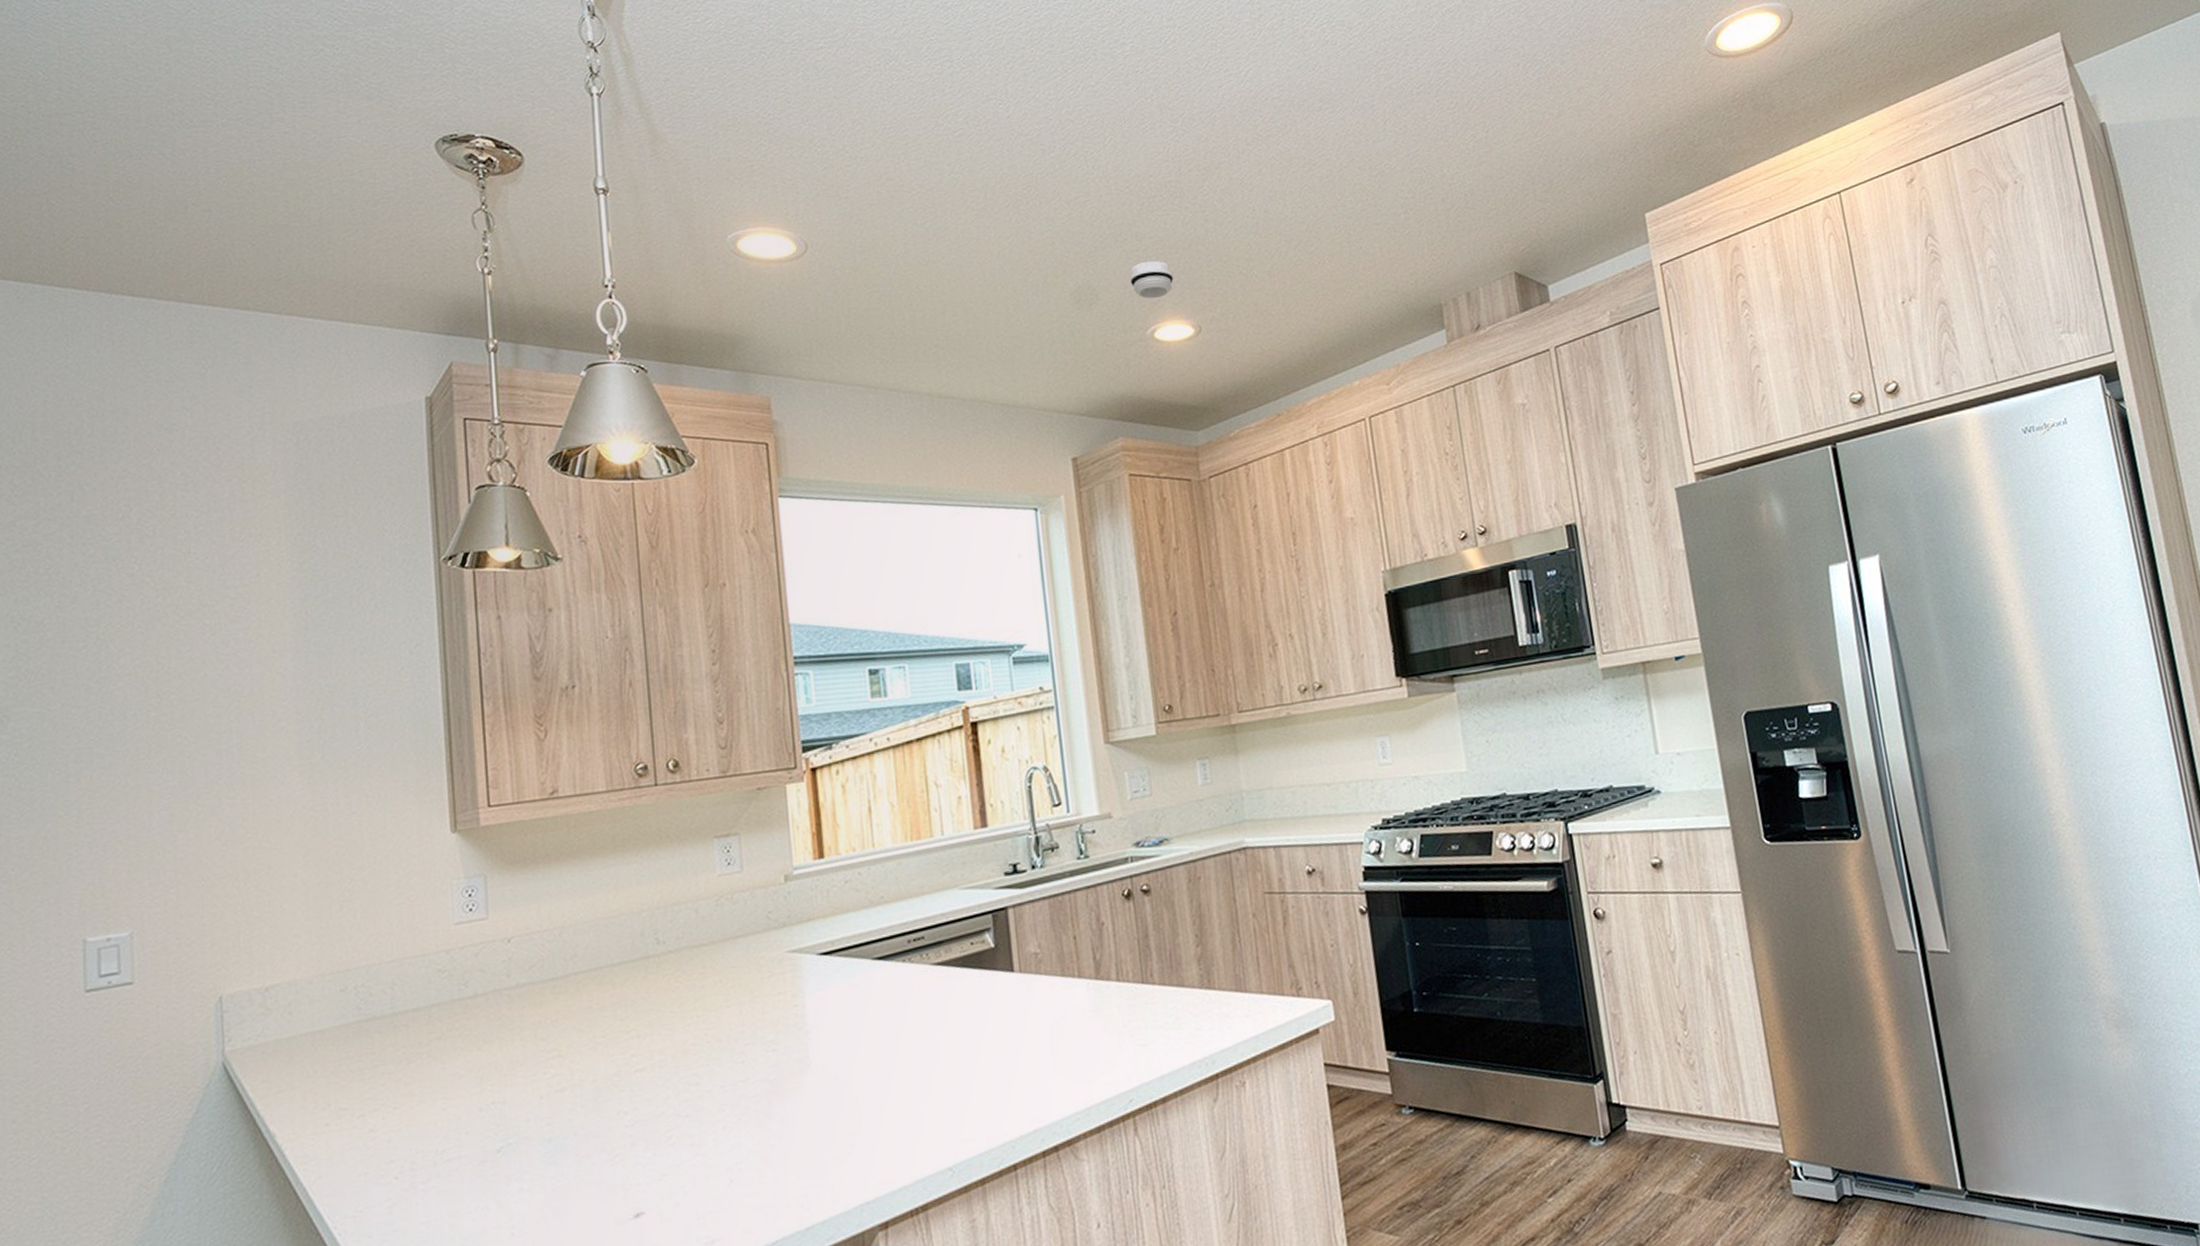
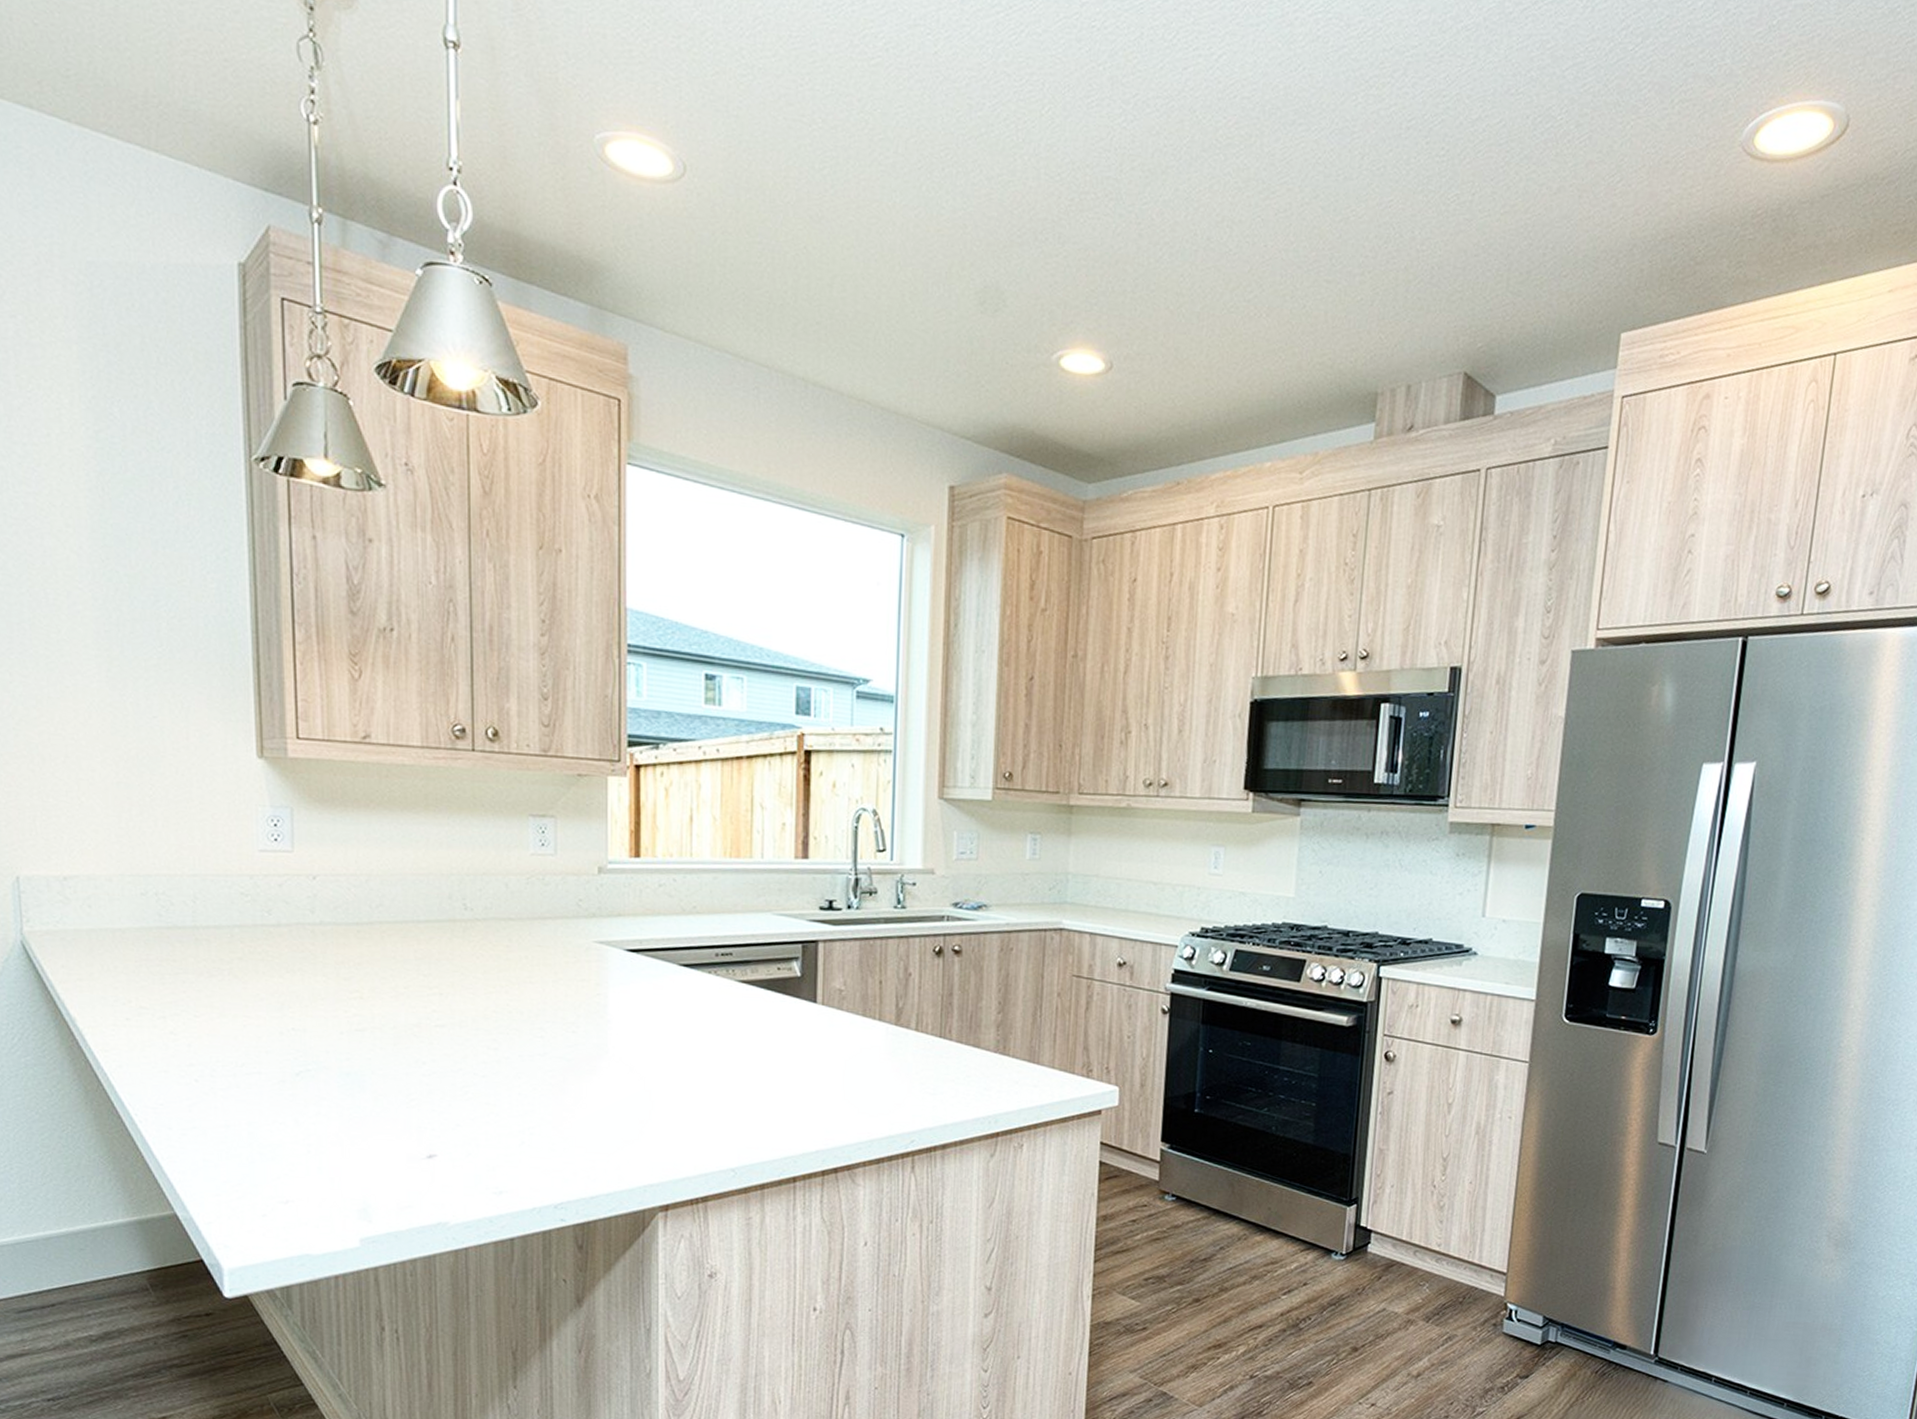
smoke detector: present [1130,260,1174,299] -> none [1044,271,1093,319]

